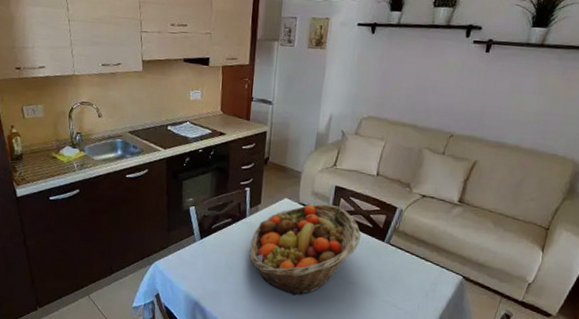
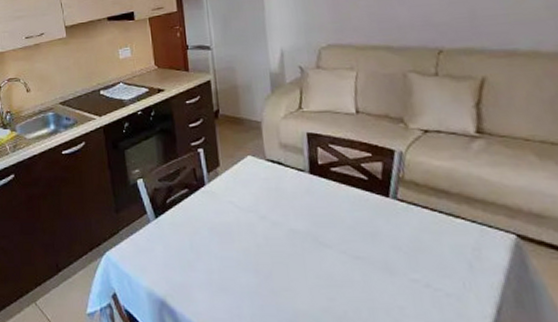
fruit basket: present [249,203,362,296] -> none [216,156,357,282]

